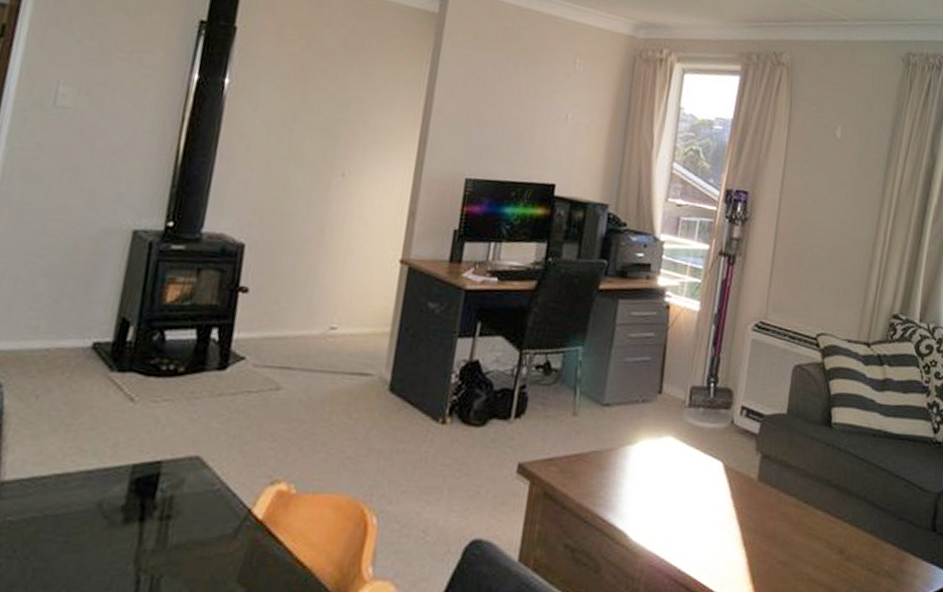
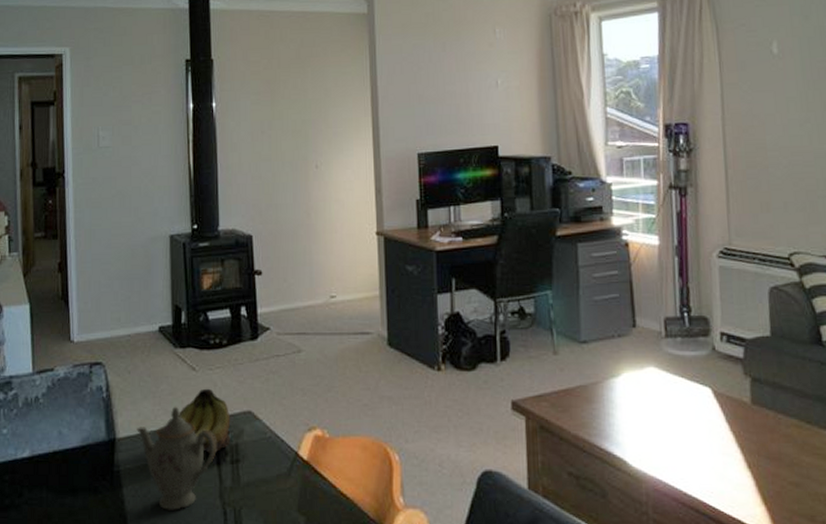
teapot: none [32,444,145,577] -> present [136,406,217,510]
fruit: none [97,424,171,506] -> present [179,388,232,453]

